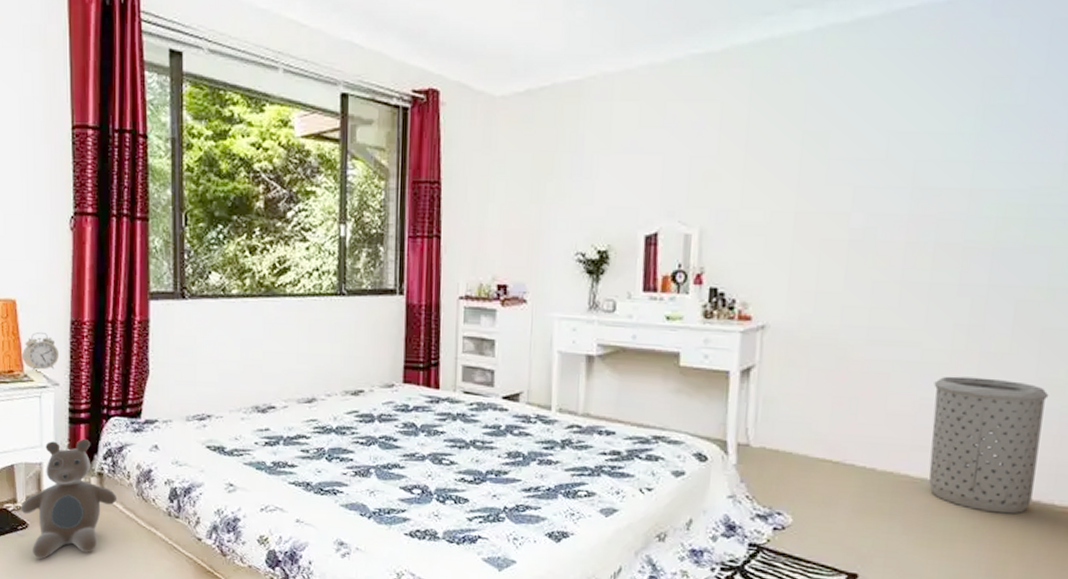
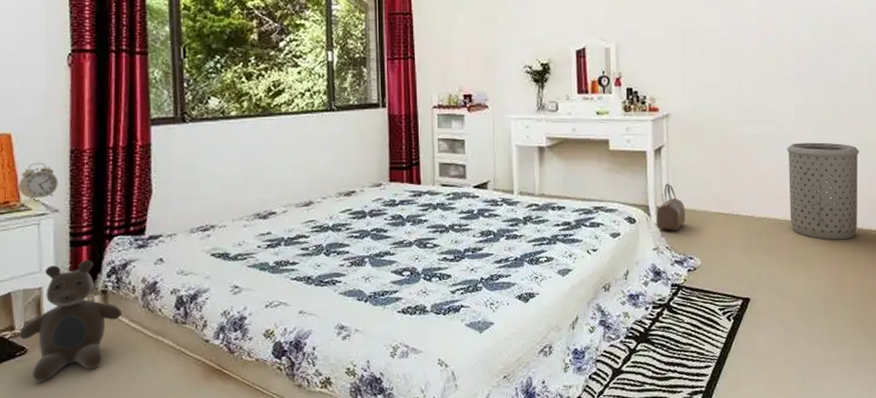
handbag: none [735,414,778,477] -> present [656,183,686,231]

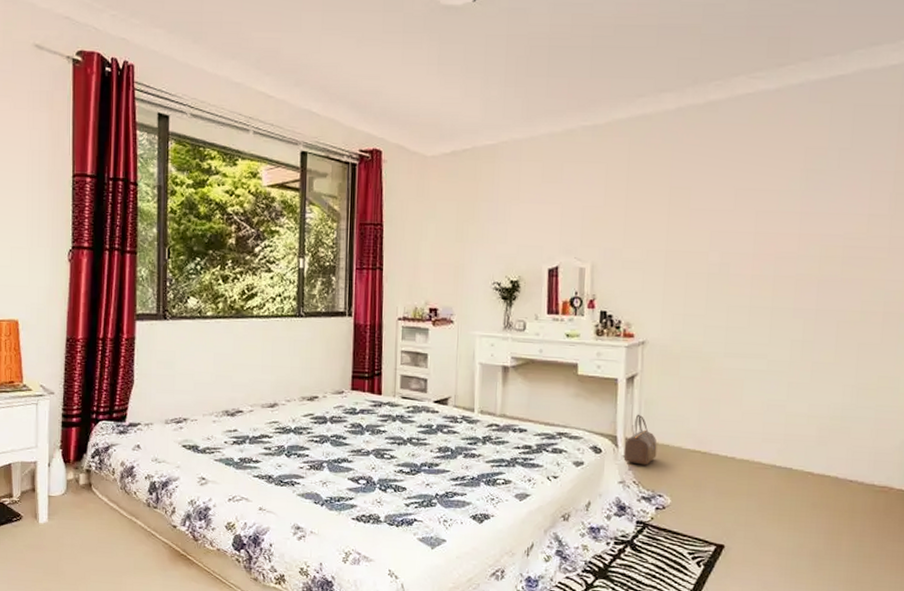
alarm clock: present [19,163,58,200] -> none [23,348,55,382]
teddy bear: present [19,259,123,382] -> none [16,440,103,547]
laundry basket: present [786,142,860,240] -> none [776,382,866,493]

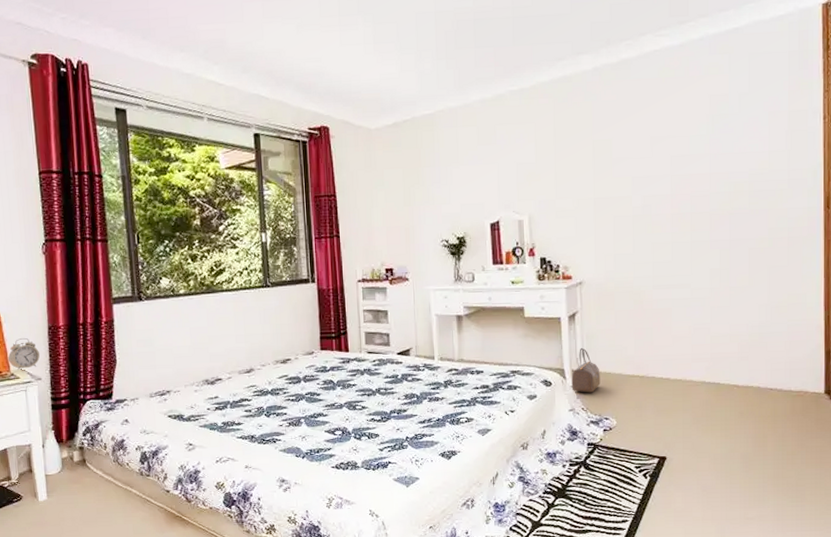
alarm clock: none [23,348,55,382] -> present [8,338,40,370]

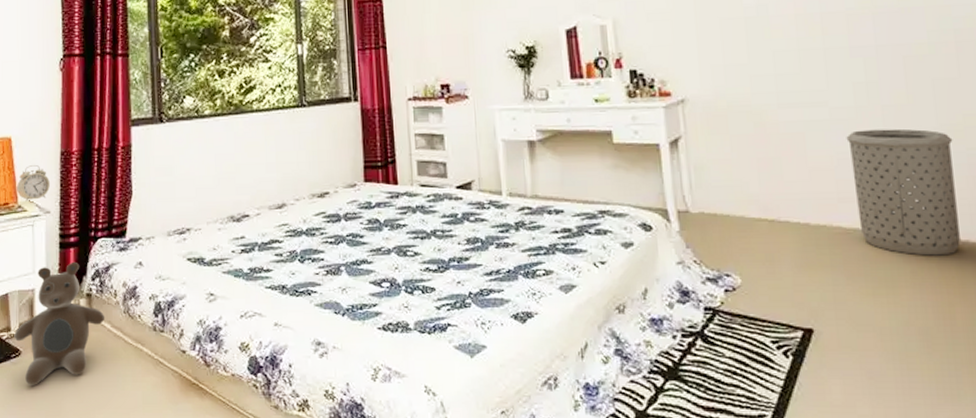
teddy bear: none [15,420,97,524] -> present [14,261,105,385]
handbag: present [571,347,601,393] -> none [677,182,717,241]
laundry basket: none [702,305,779,401] -> present [846,128,961,256]

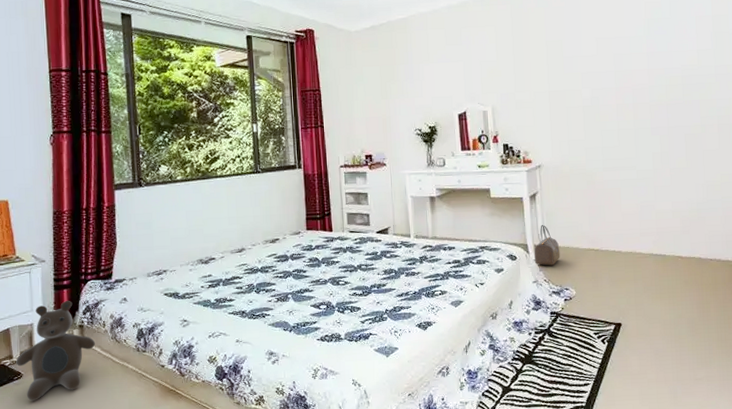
alarm clock: present [17,165,50,201] -> none [15,223,44,253]
handbag: none [677,182,717,241] -> present [534,224,560,266]
laundry basket: present [846,128,961,256] -> none [647,184,715,271]

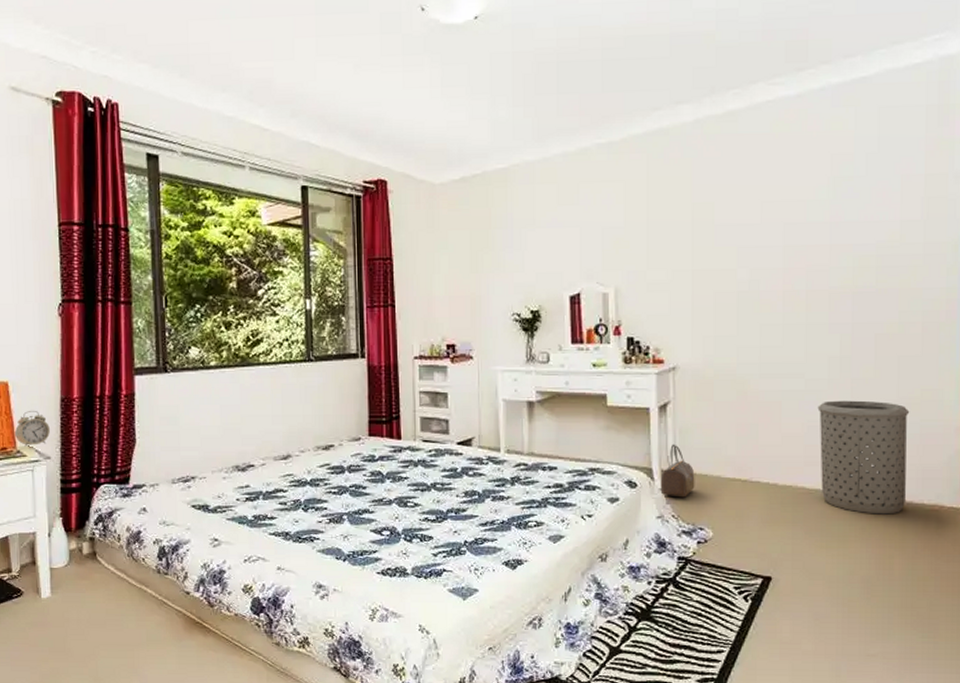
alarm clock: none [15,223,44,253] -> present [15,411,50,447]
teddy bear: present [16,300,96,401] -> none [15,506,109,624]
laundry basket: none [647,184,715,271] -> present [817,400,910,515]

